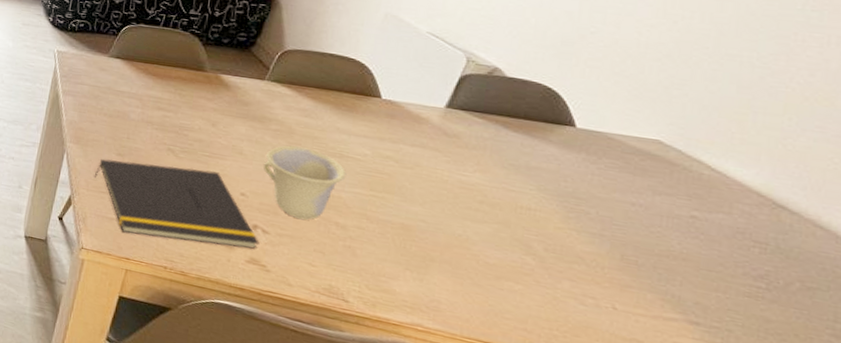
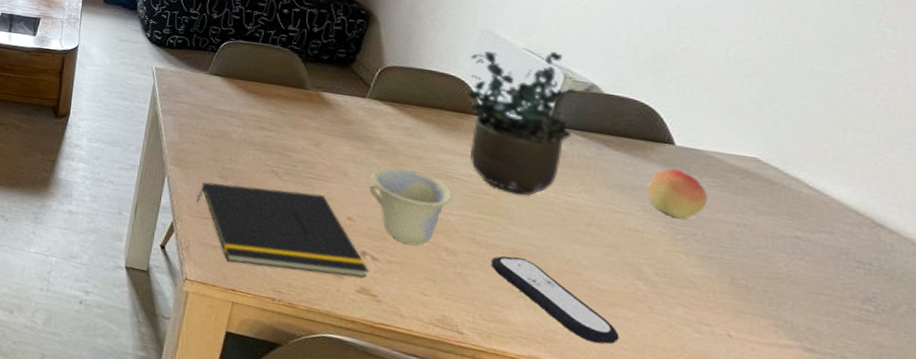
potted plant: none [366,35,479,175] -> present [467,51,577,197]
remote control: none [380,231,504,314] -> present [491,256,620,345]
fruit: none [543,150,605,199] -> present [648,168,708,220]

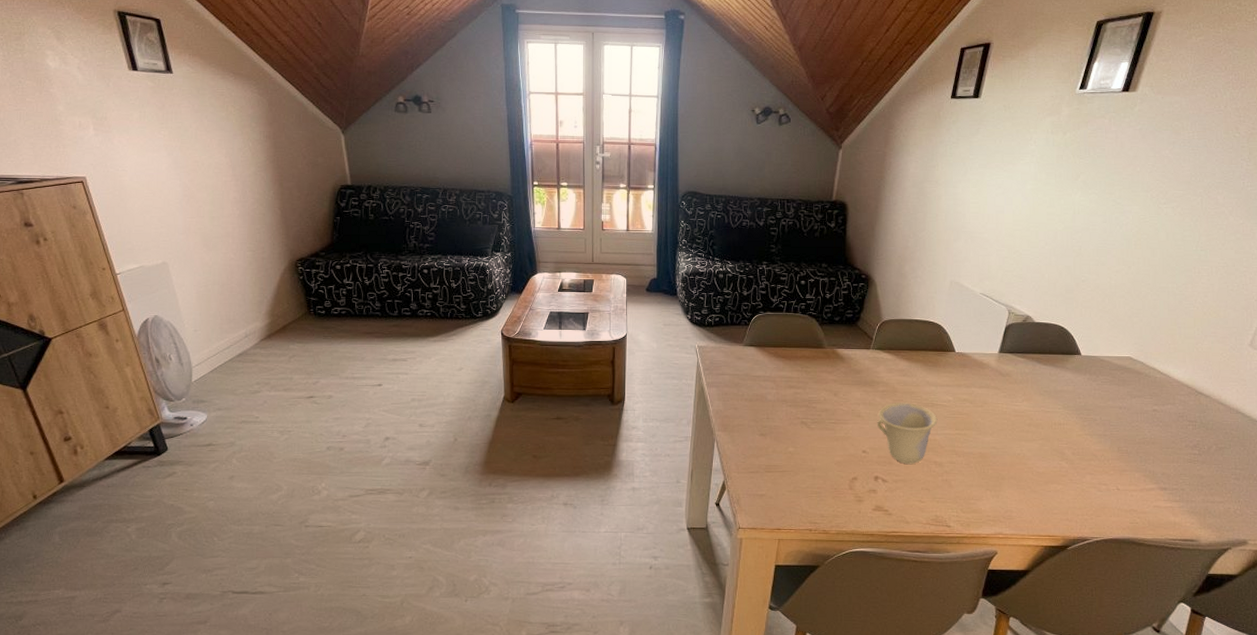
notepad: present [196,182,369,278] -> none [742,436,881,506]
potted plant: present [467,51,577,197] -> none [944,293,1017,411]
remote control: present [491,256,620,345] -> none [966,460,1052,514]
fruit: present [648,168,708,220] -> none [1066,373,1102,410]

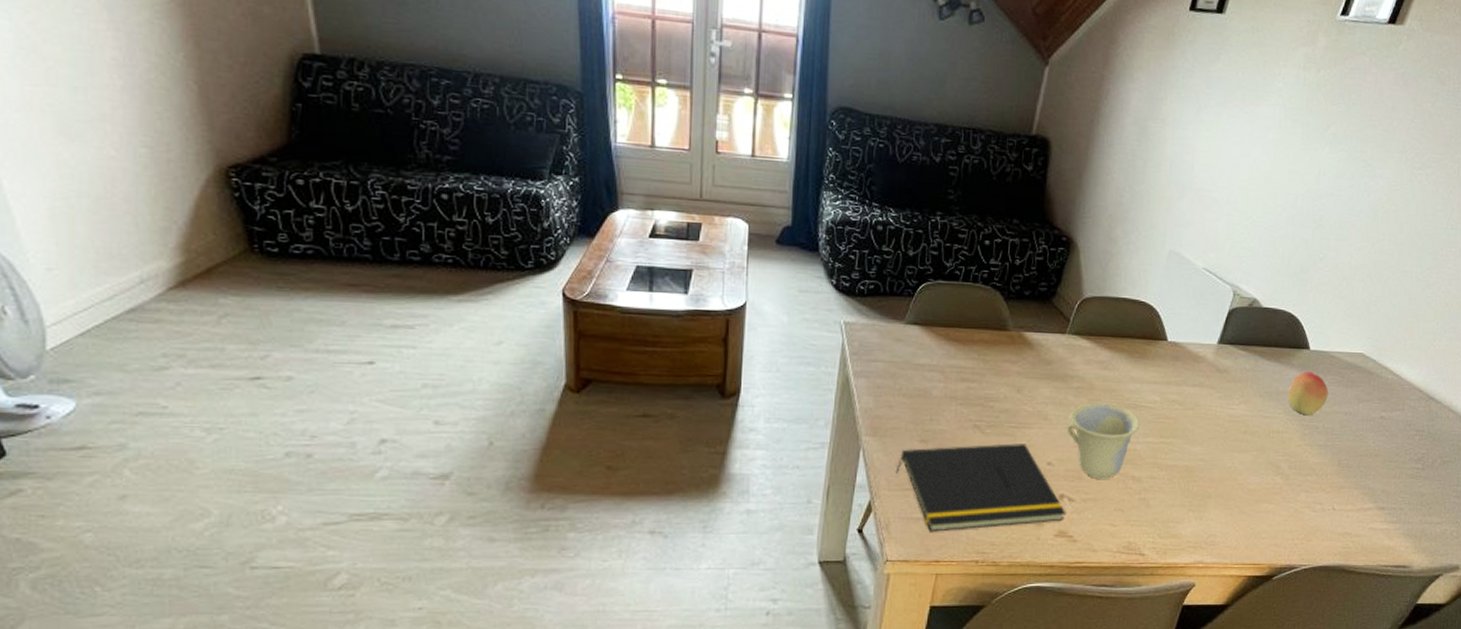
notepad: none [742,436,881,506] -> present [895,443,1066,532]
fruit: none [1066,373,1102,410] -> present [1288,371,1329,416]

